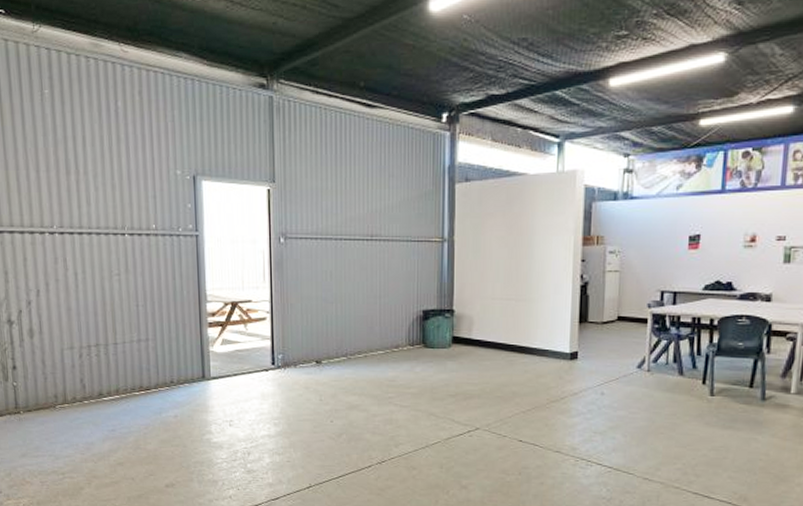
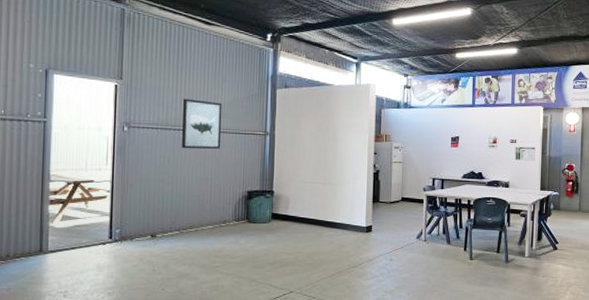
wall art: none [345,201,390,262] -> present [182,98,223,149]

